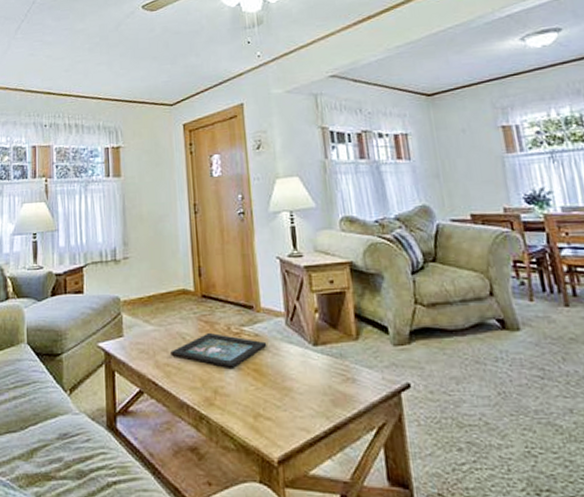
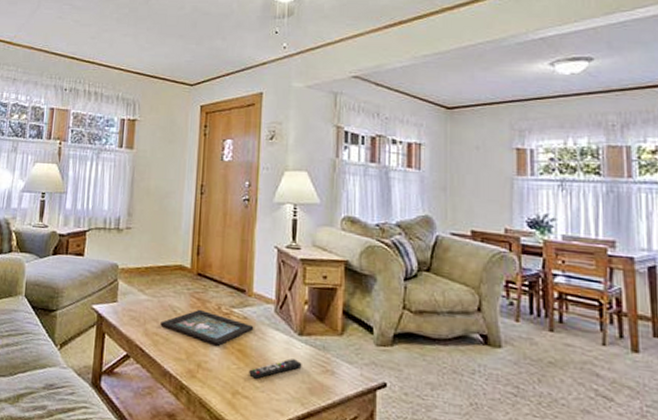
remote control: none [267,371,321,397] -> present [248,359,302,379]

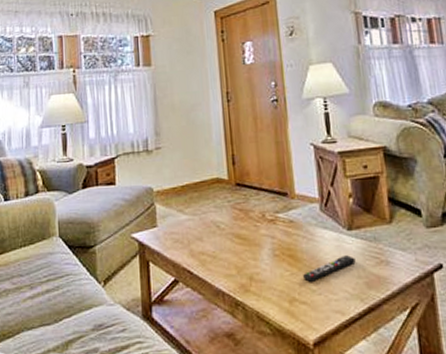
decorative tray: present [160,309,254,346] -> none [205,220,302,255]

